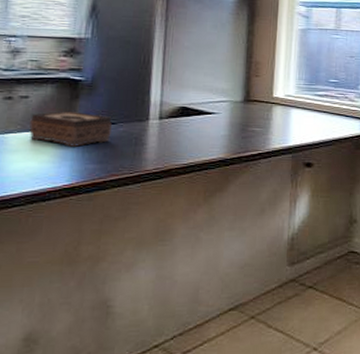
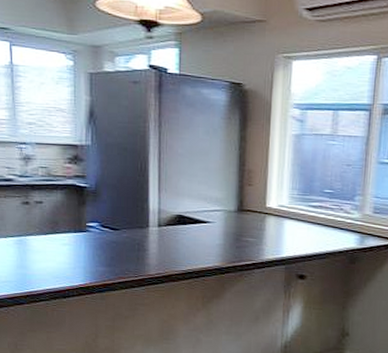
tissue box: present [29,110,112,147] -> none [46,216,116,250]

